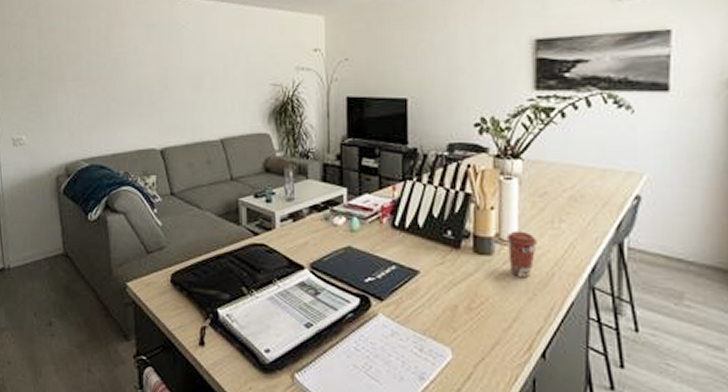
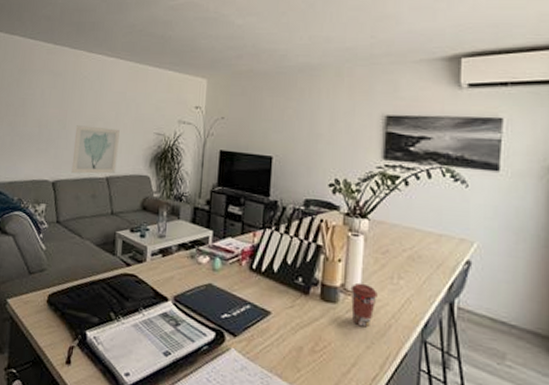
wall art: none [179,83,231,137] -> present [71,125,120,174]

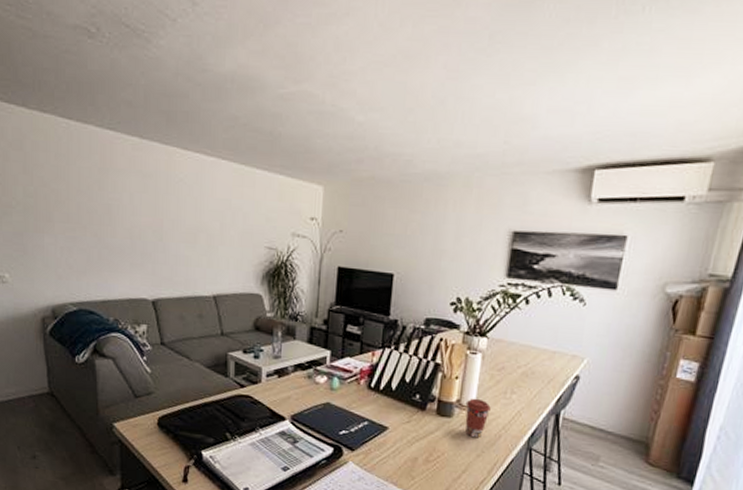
wall art: present [71,125,120,174] -> none [173,237,226,292]

